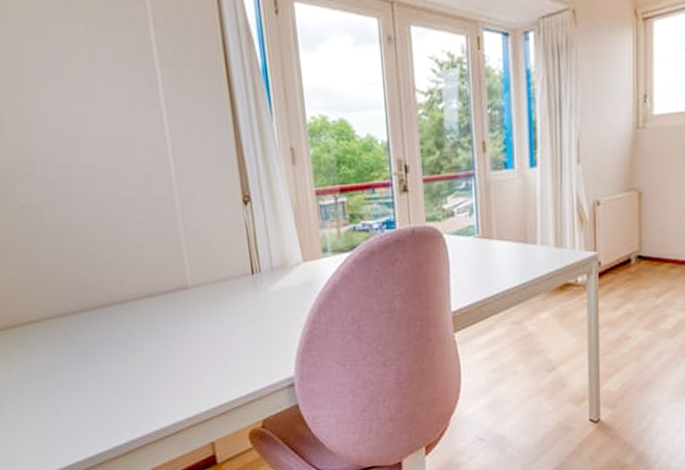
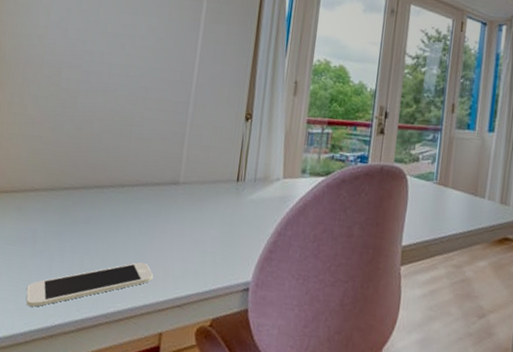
smartphone: none [58,376,189,440] -> present [26,262,154,307]

